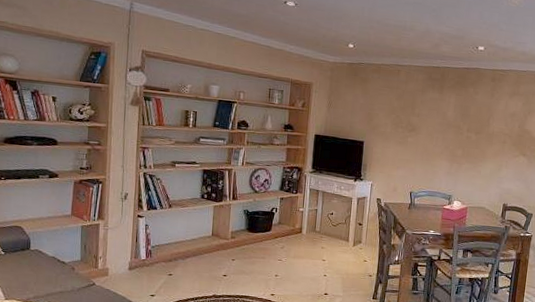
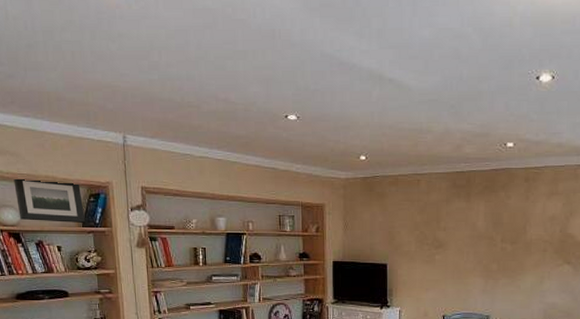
picture frame: none [17,31,84,78] -> present [13,179,85,223]

